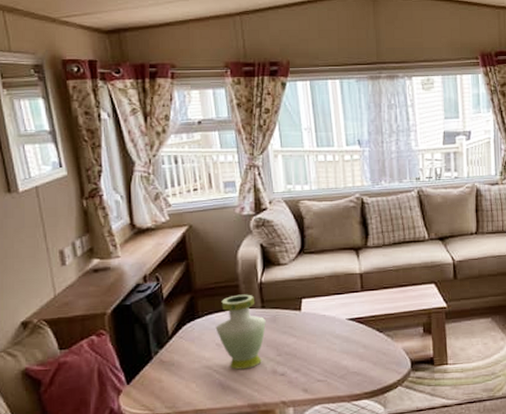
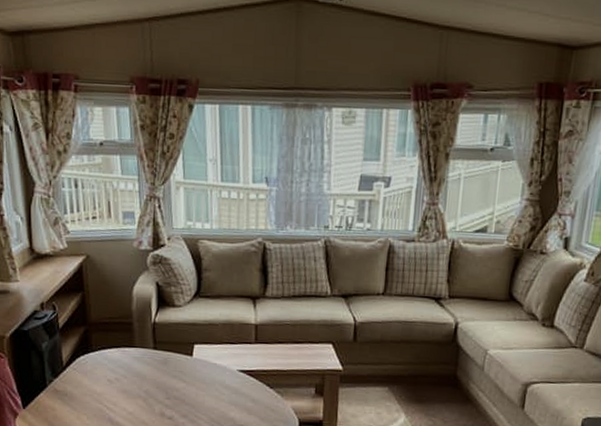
vase: present [215,294,266,370] -> none [107,332,157,408]

